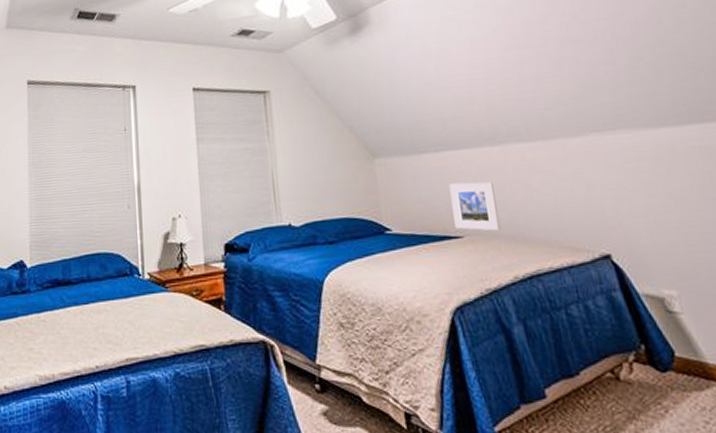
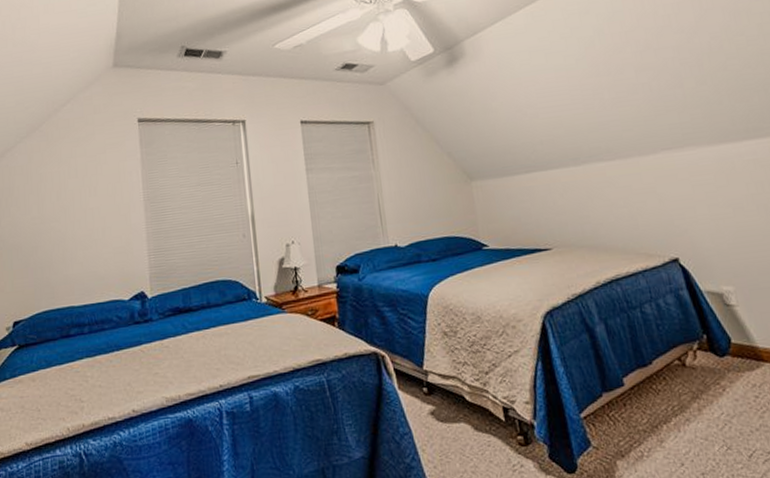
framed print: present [449,182,500,231] -> none [539,198,584,243]

